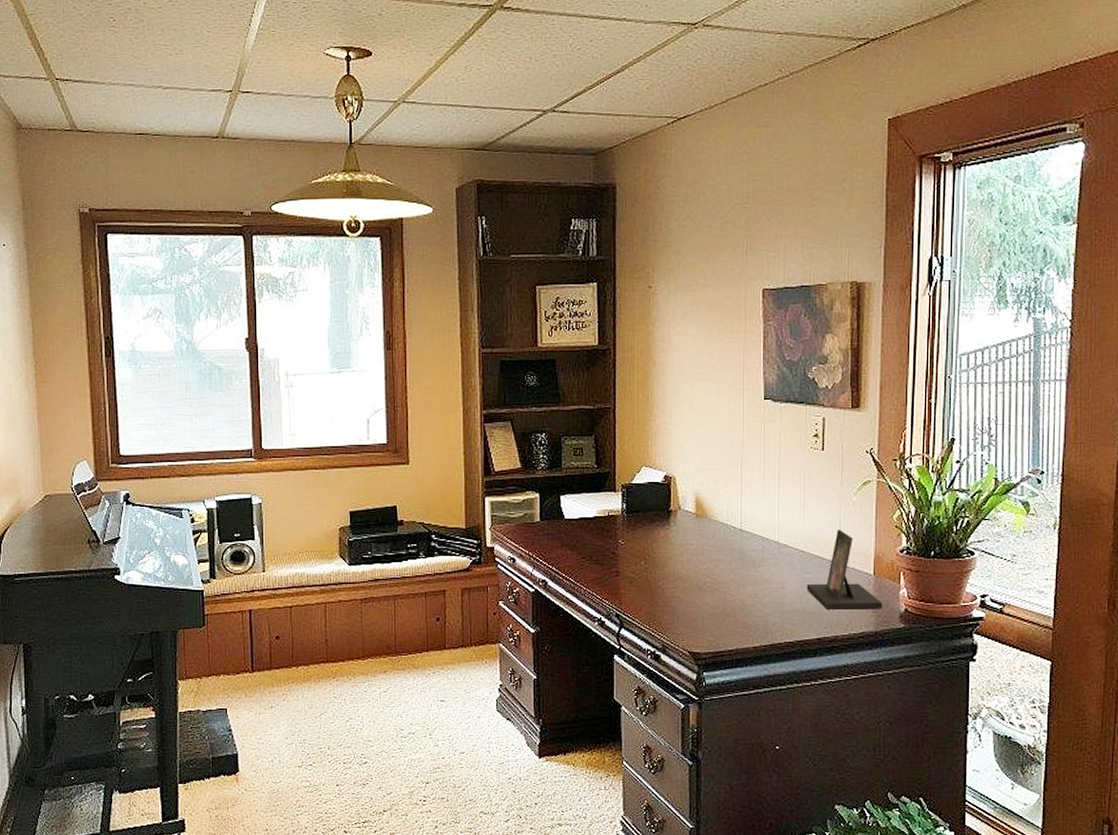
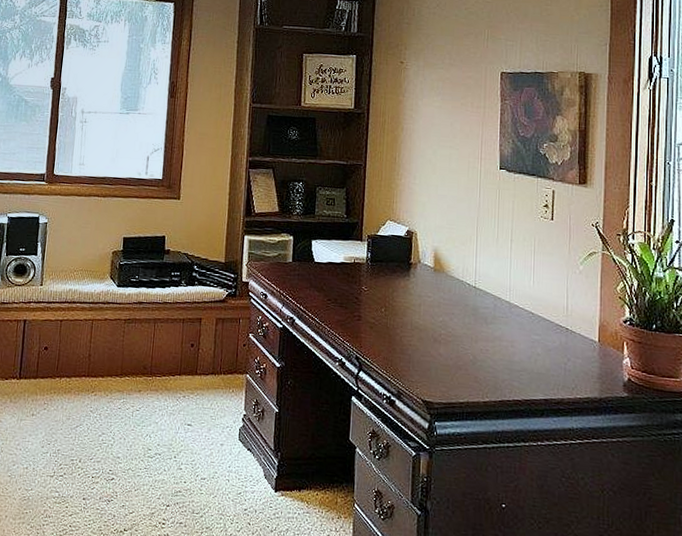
photo frame: present [806,529,883,610] -> none [535,295,607,376]

